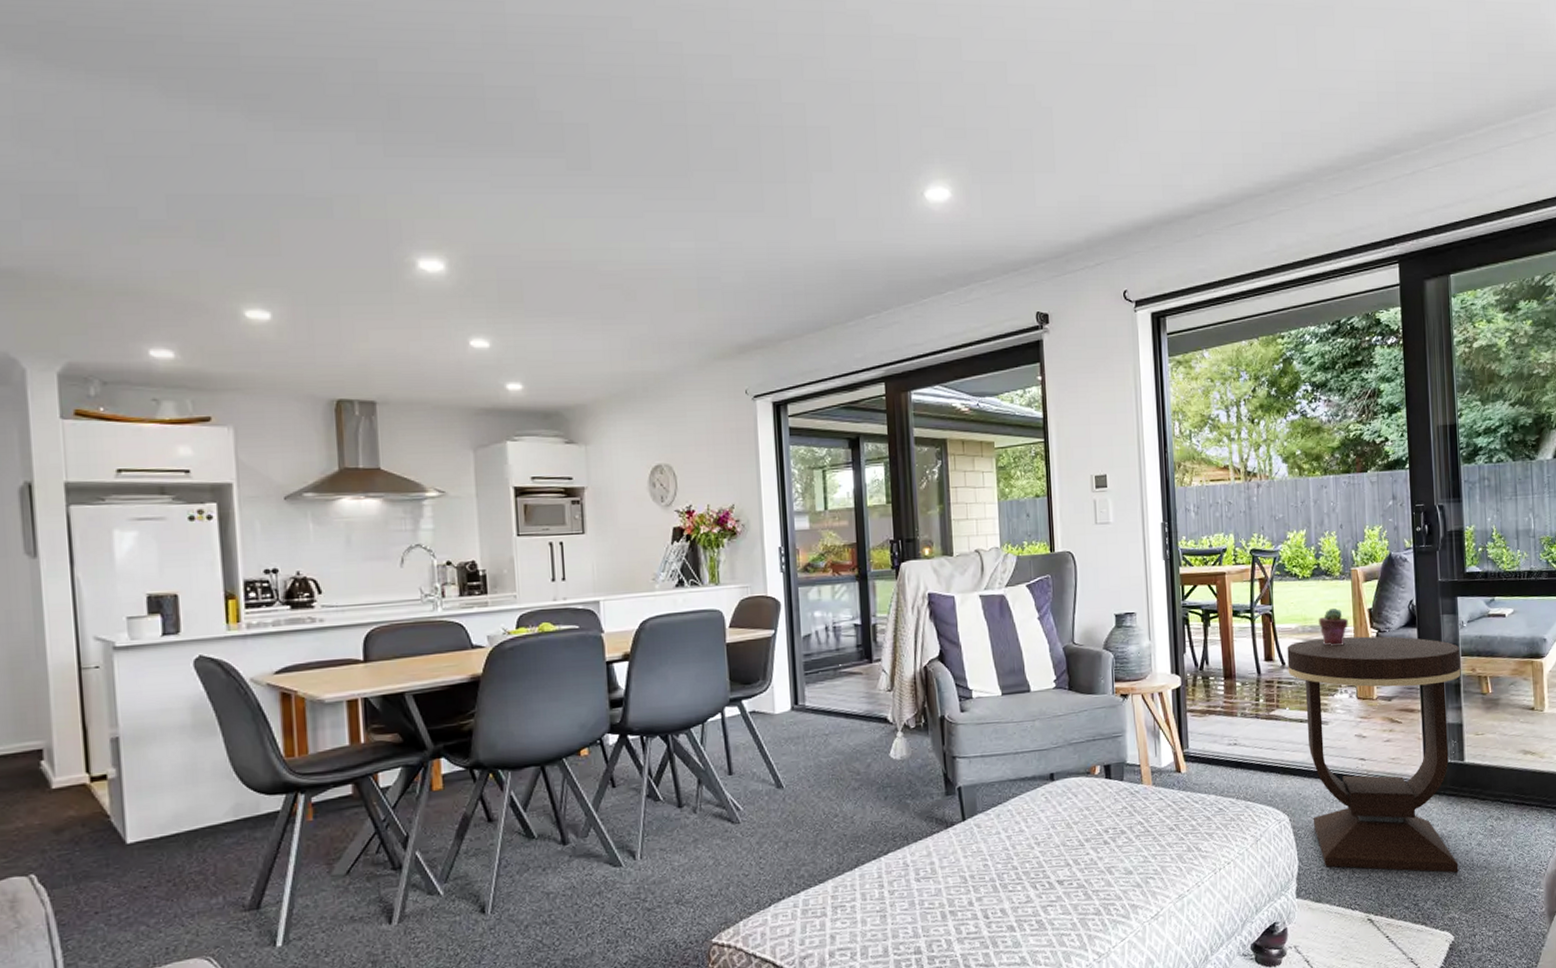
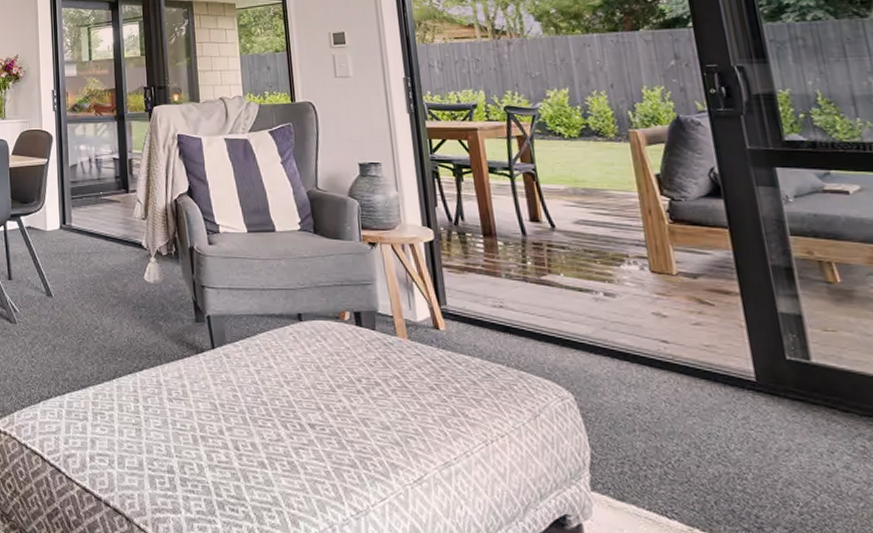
side table: present [1287,636,1461,873] -> none [556,202,820,498]
potted succulent: present [1319,608,1348,646] -> none [592,172,631,211]

